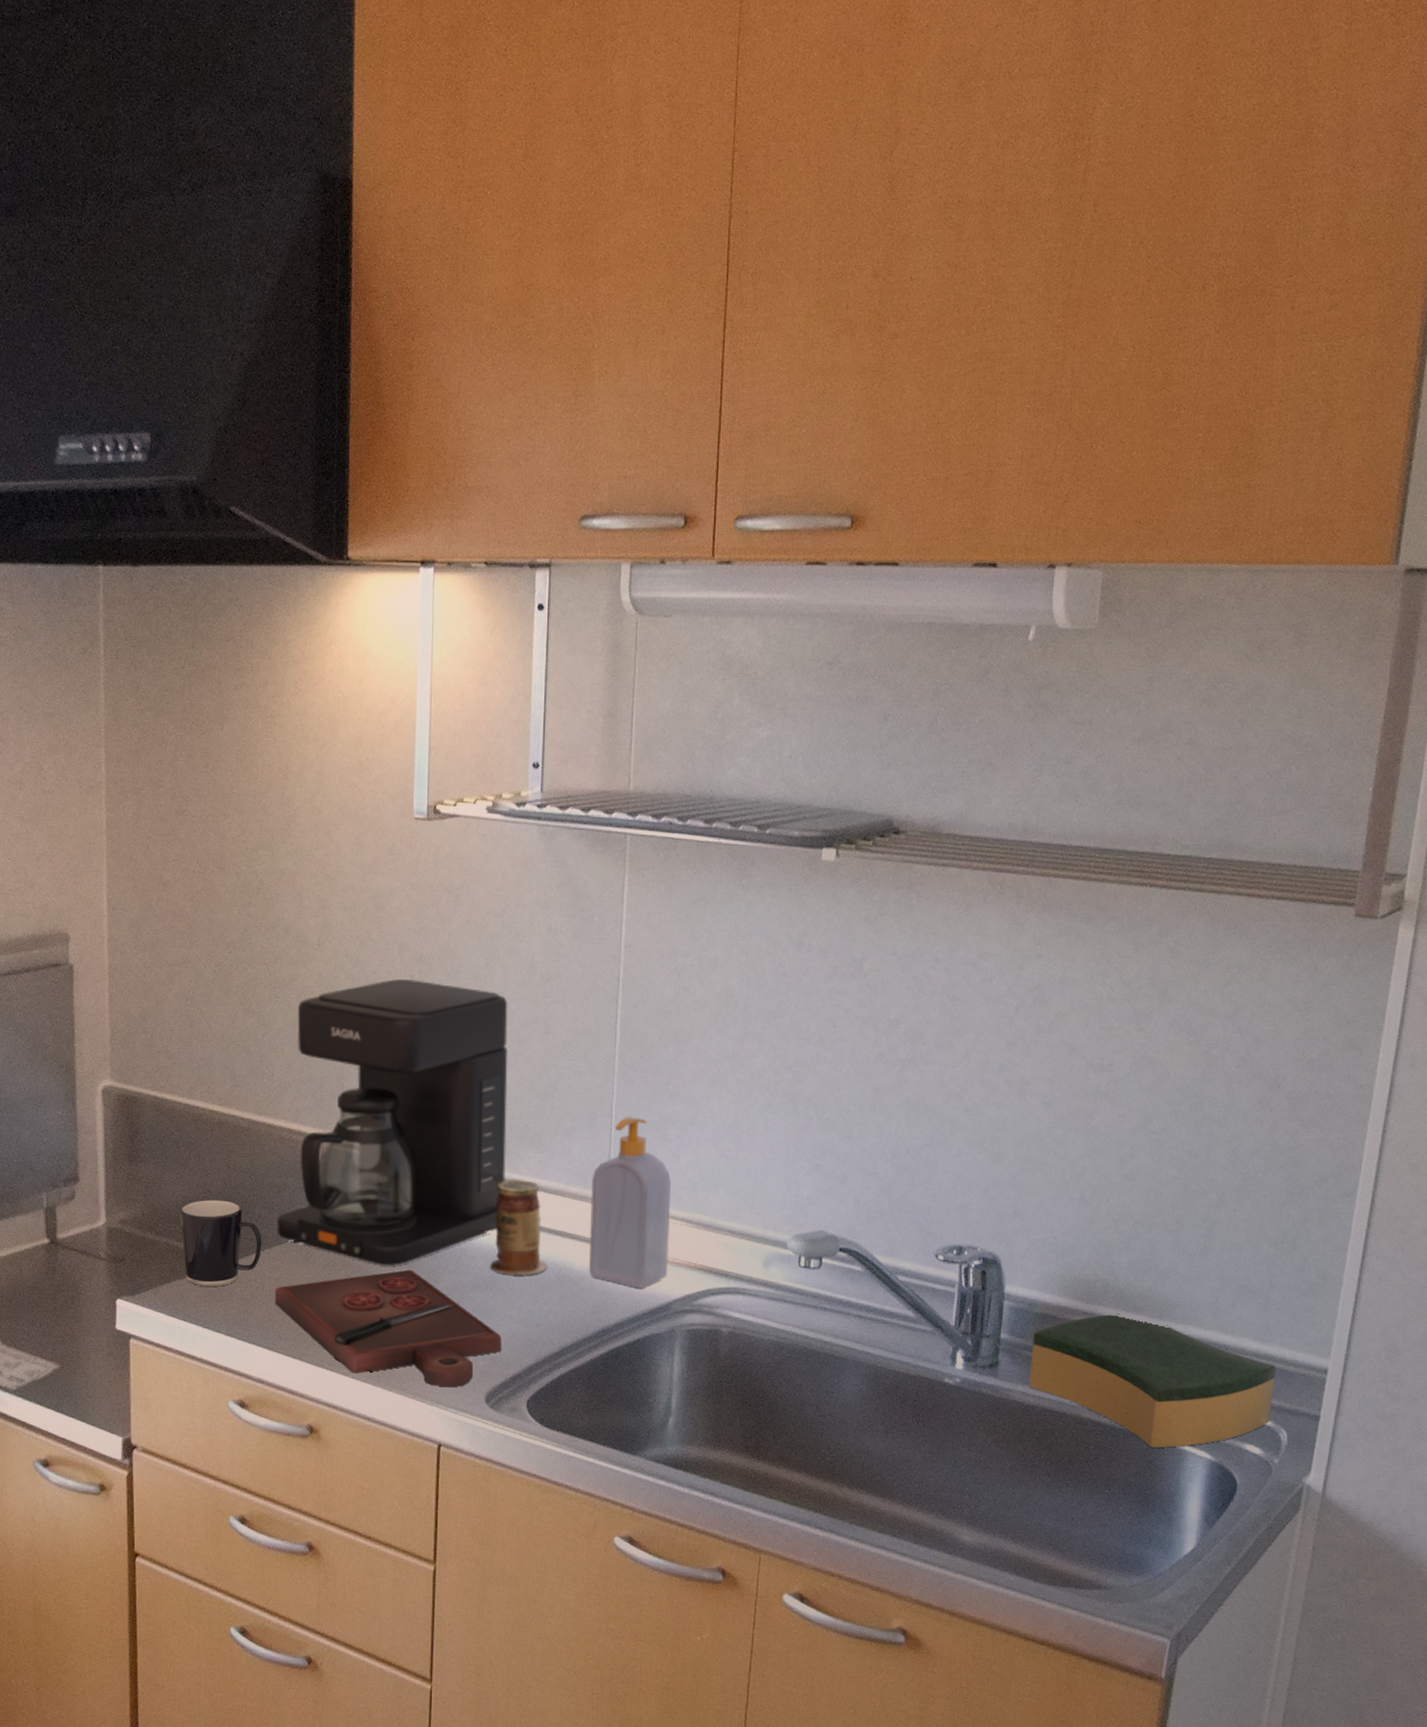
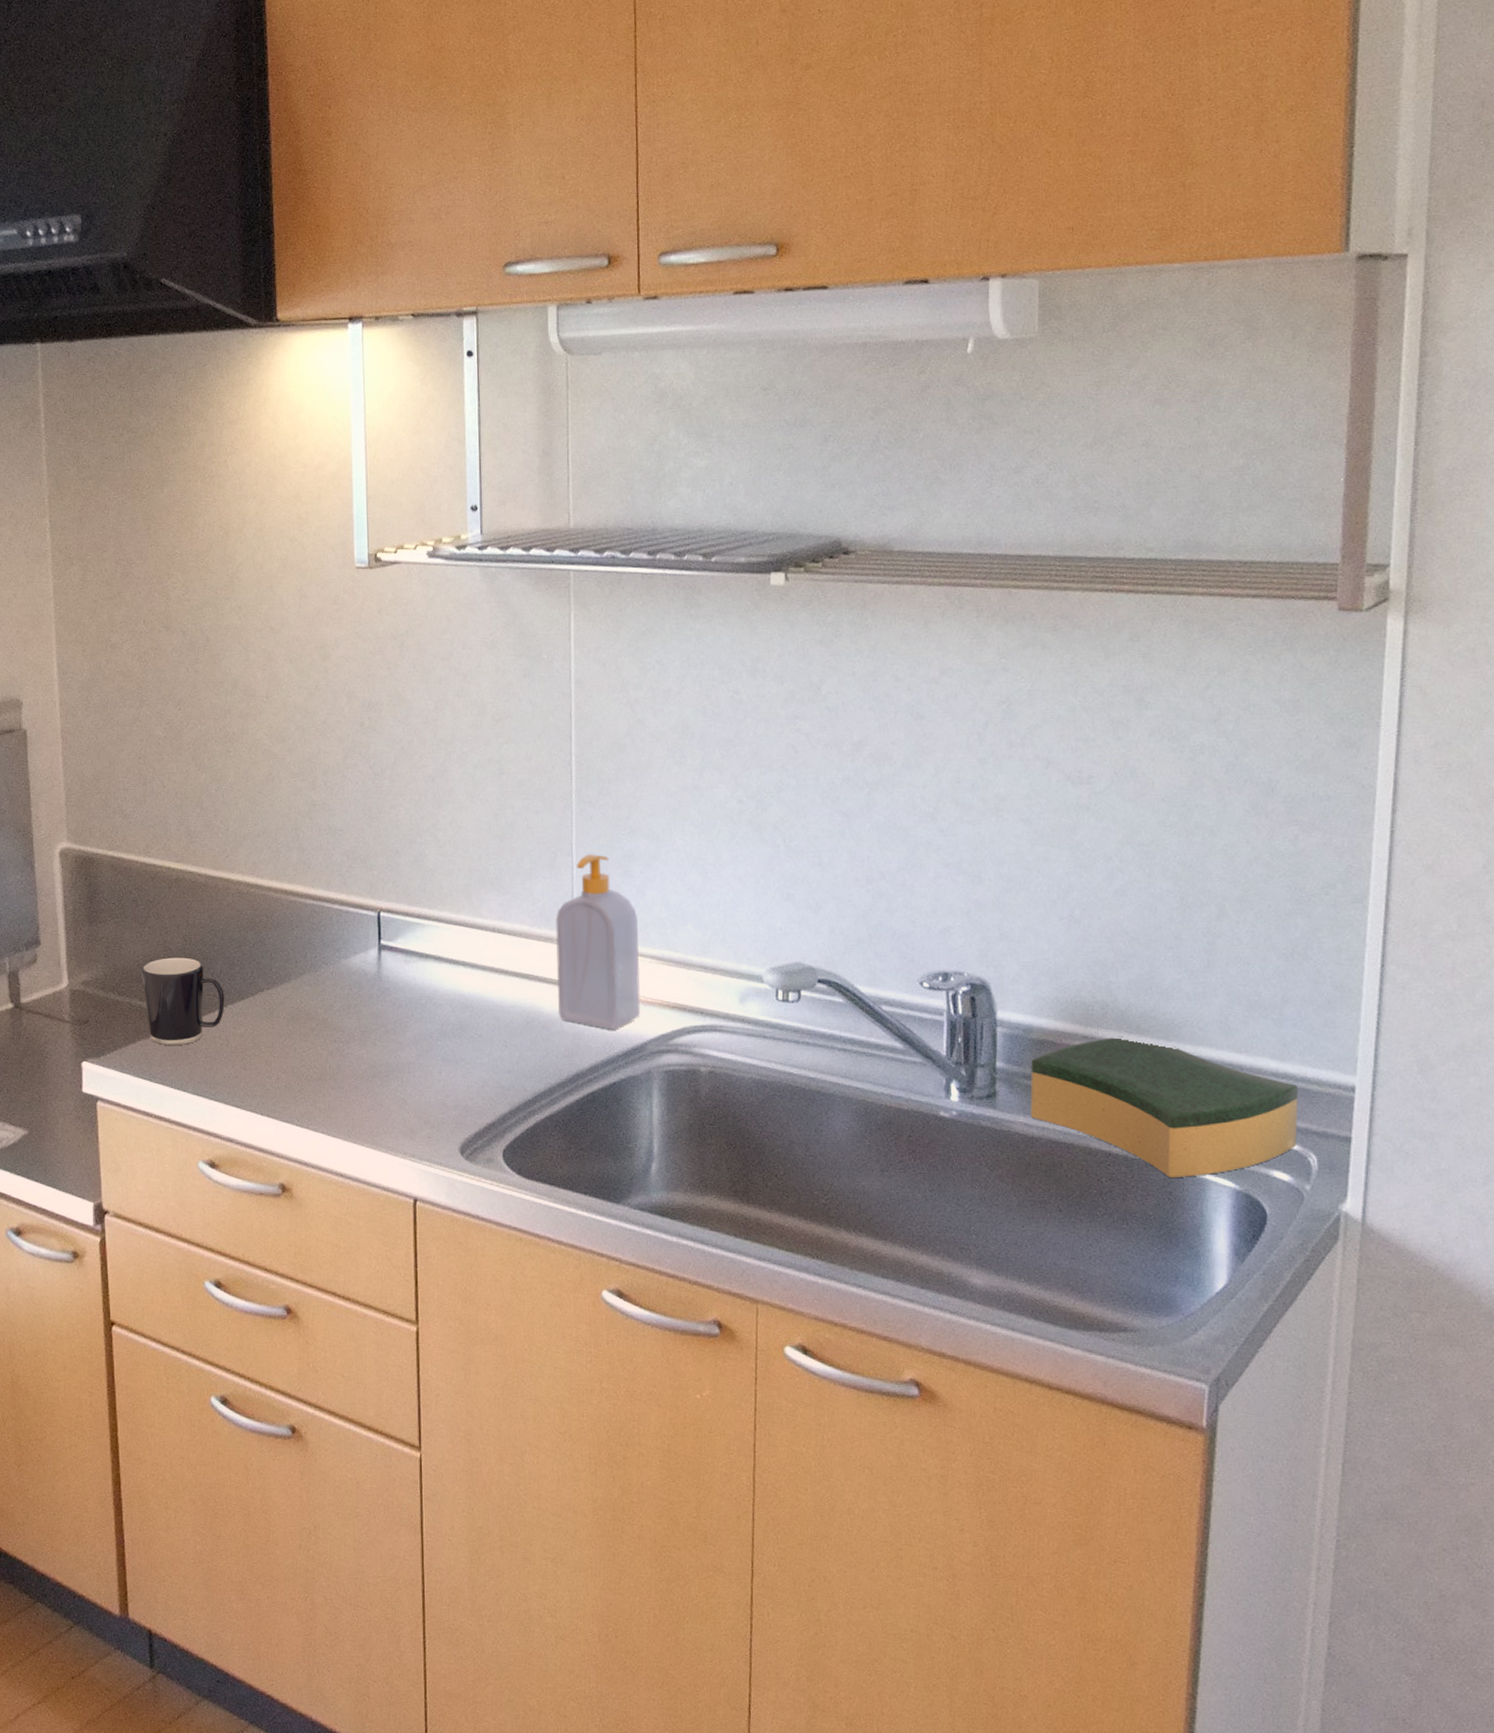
cutting board: present [275,1269,502,1388] -> none [240,1019,474,1140]
coffee maker: present [277,979,508,1266] -> none [239,727,467,1017]
canister: present [490,1179,547,1275] -> none [457,922,515,1021]

